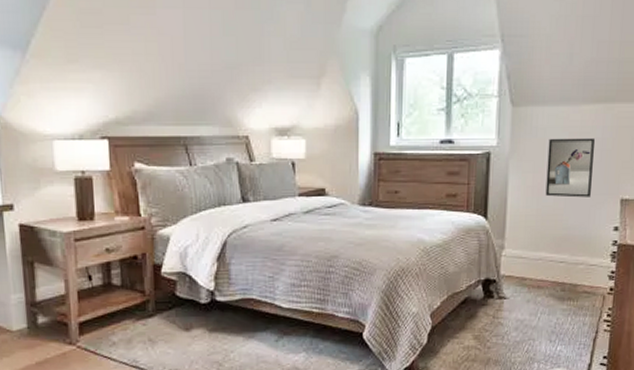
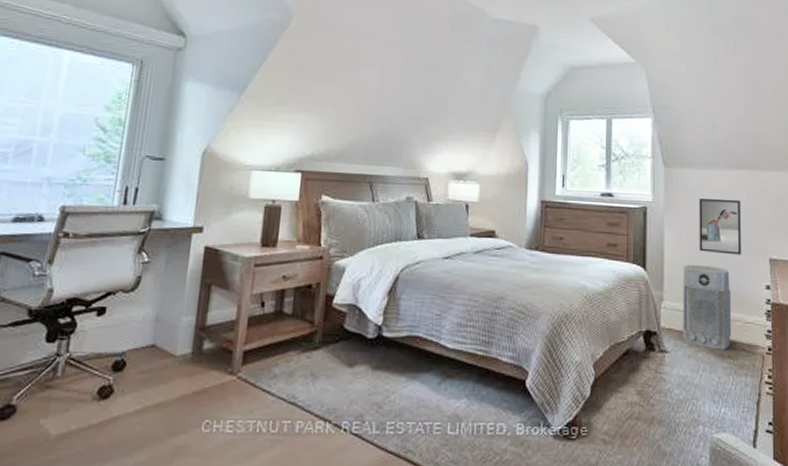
air purifier: none [522,210,577,293] -> present [682,264,732,350]

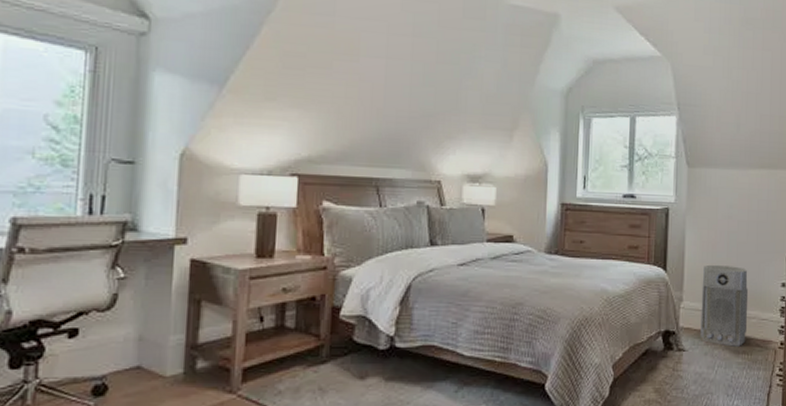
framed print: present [699,197,742,255] -> none [719,198,762,254]

